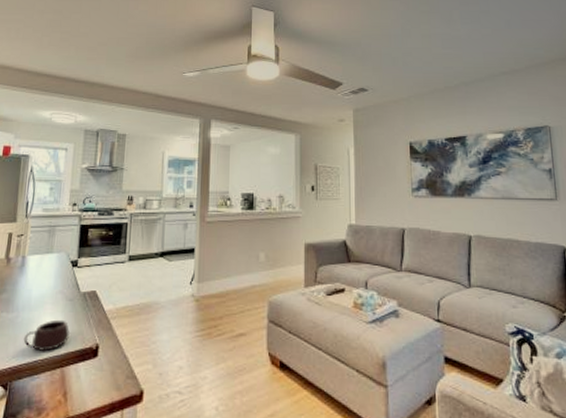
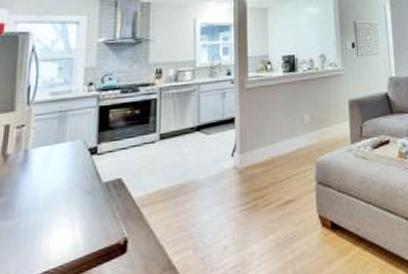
mug: present [23,319,71,351] -> none [29,217,92,259]

